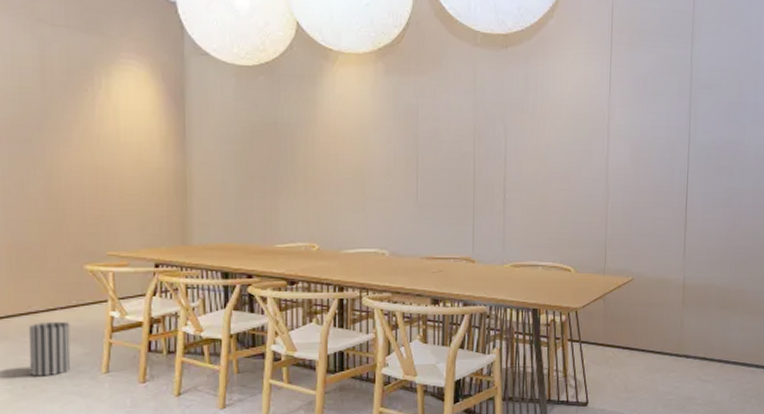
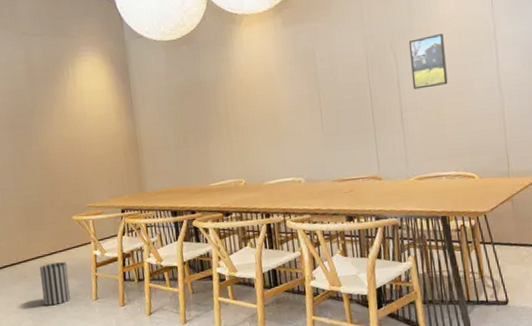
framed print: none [520,113,558,170] -> present [408,33,448,90]

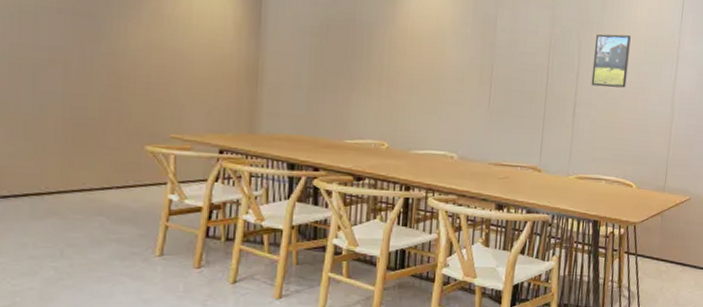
wastebasket: present [40,262,71,306] -> none [78,201,125,256]

